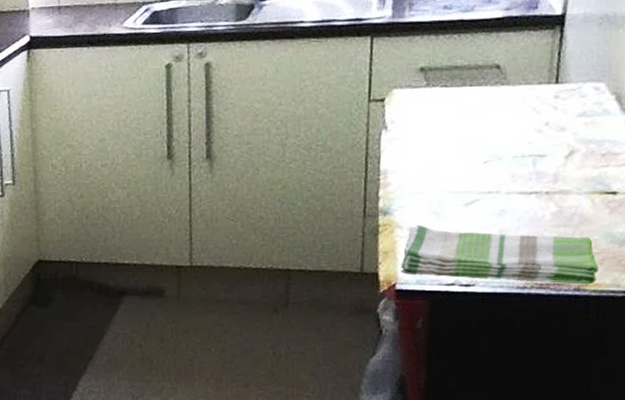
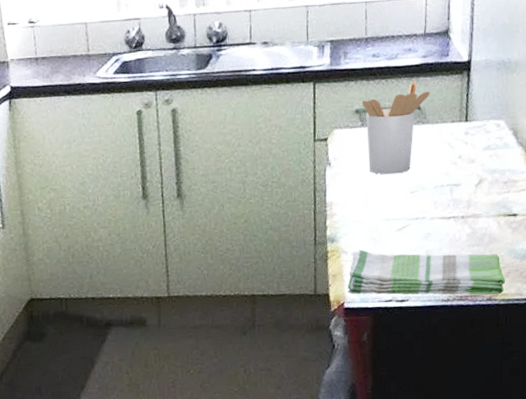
utensil holder: none [429,36,513,141] -> present [362,81,431,175]

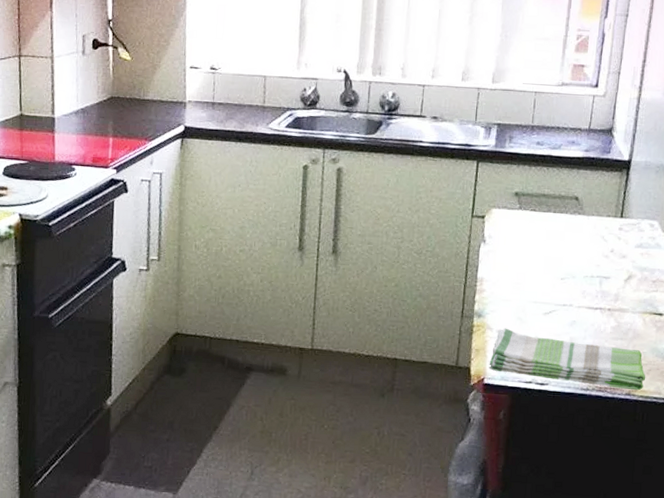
utensil holder: present [362,81,431,175] -> none [522,172,589,259]

